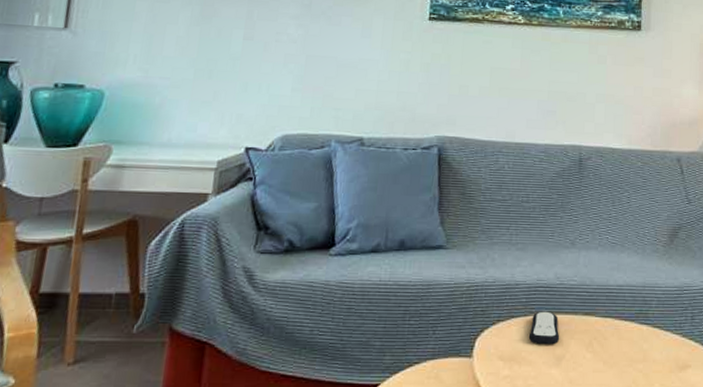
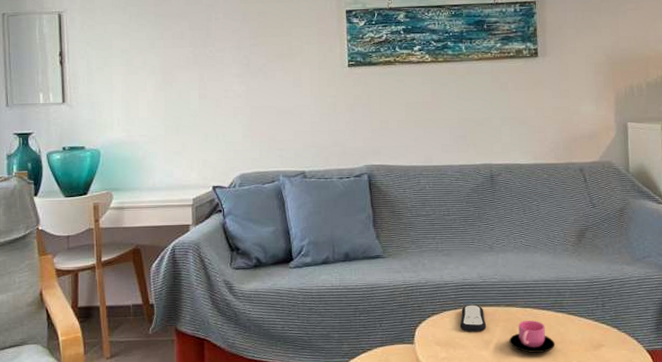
cup: none [584,332,637,373] -> present [509,320,555,353]

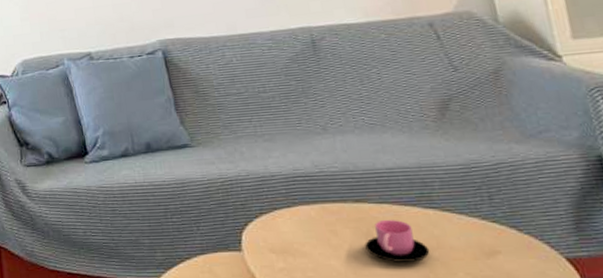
remote control: present [459,304,487,332] -> none [296,201,333,236]

